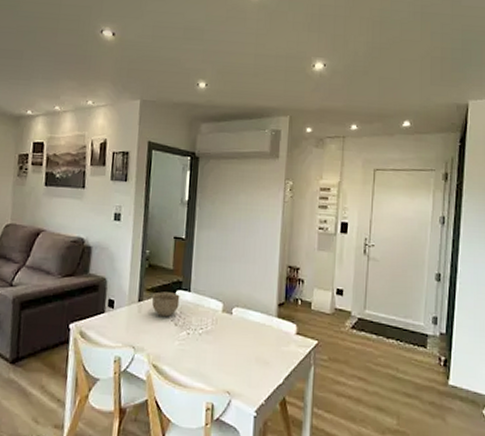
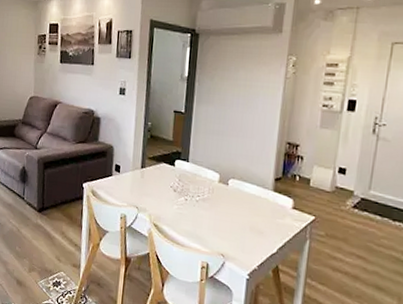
bowl: present [151,291,180,317] -> none [153,160,179,183]

